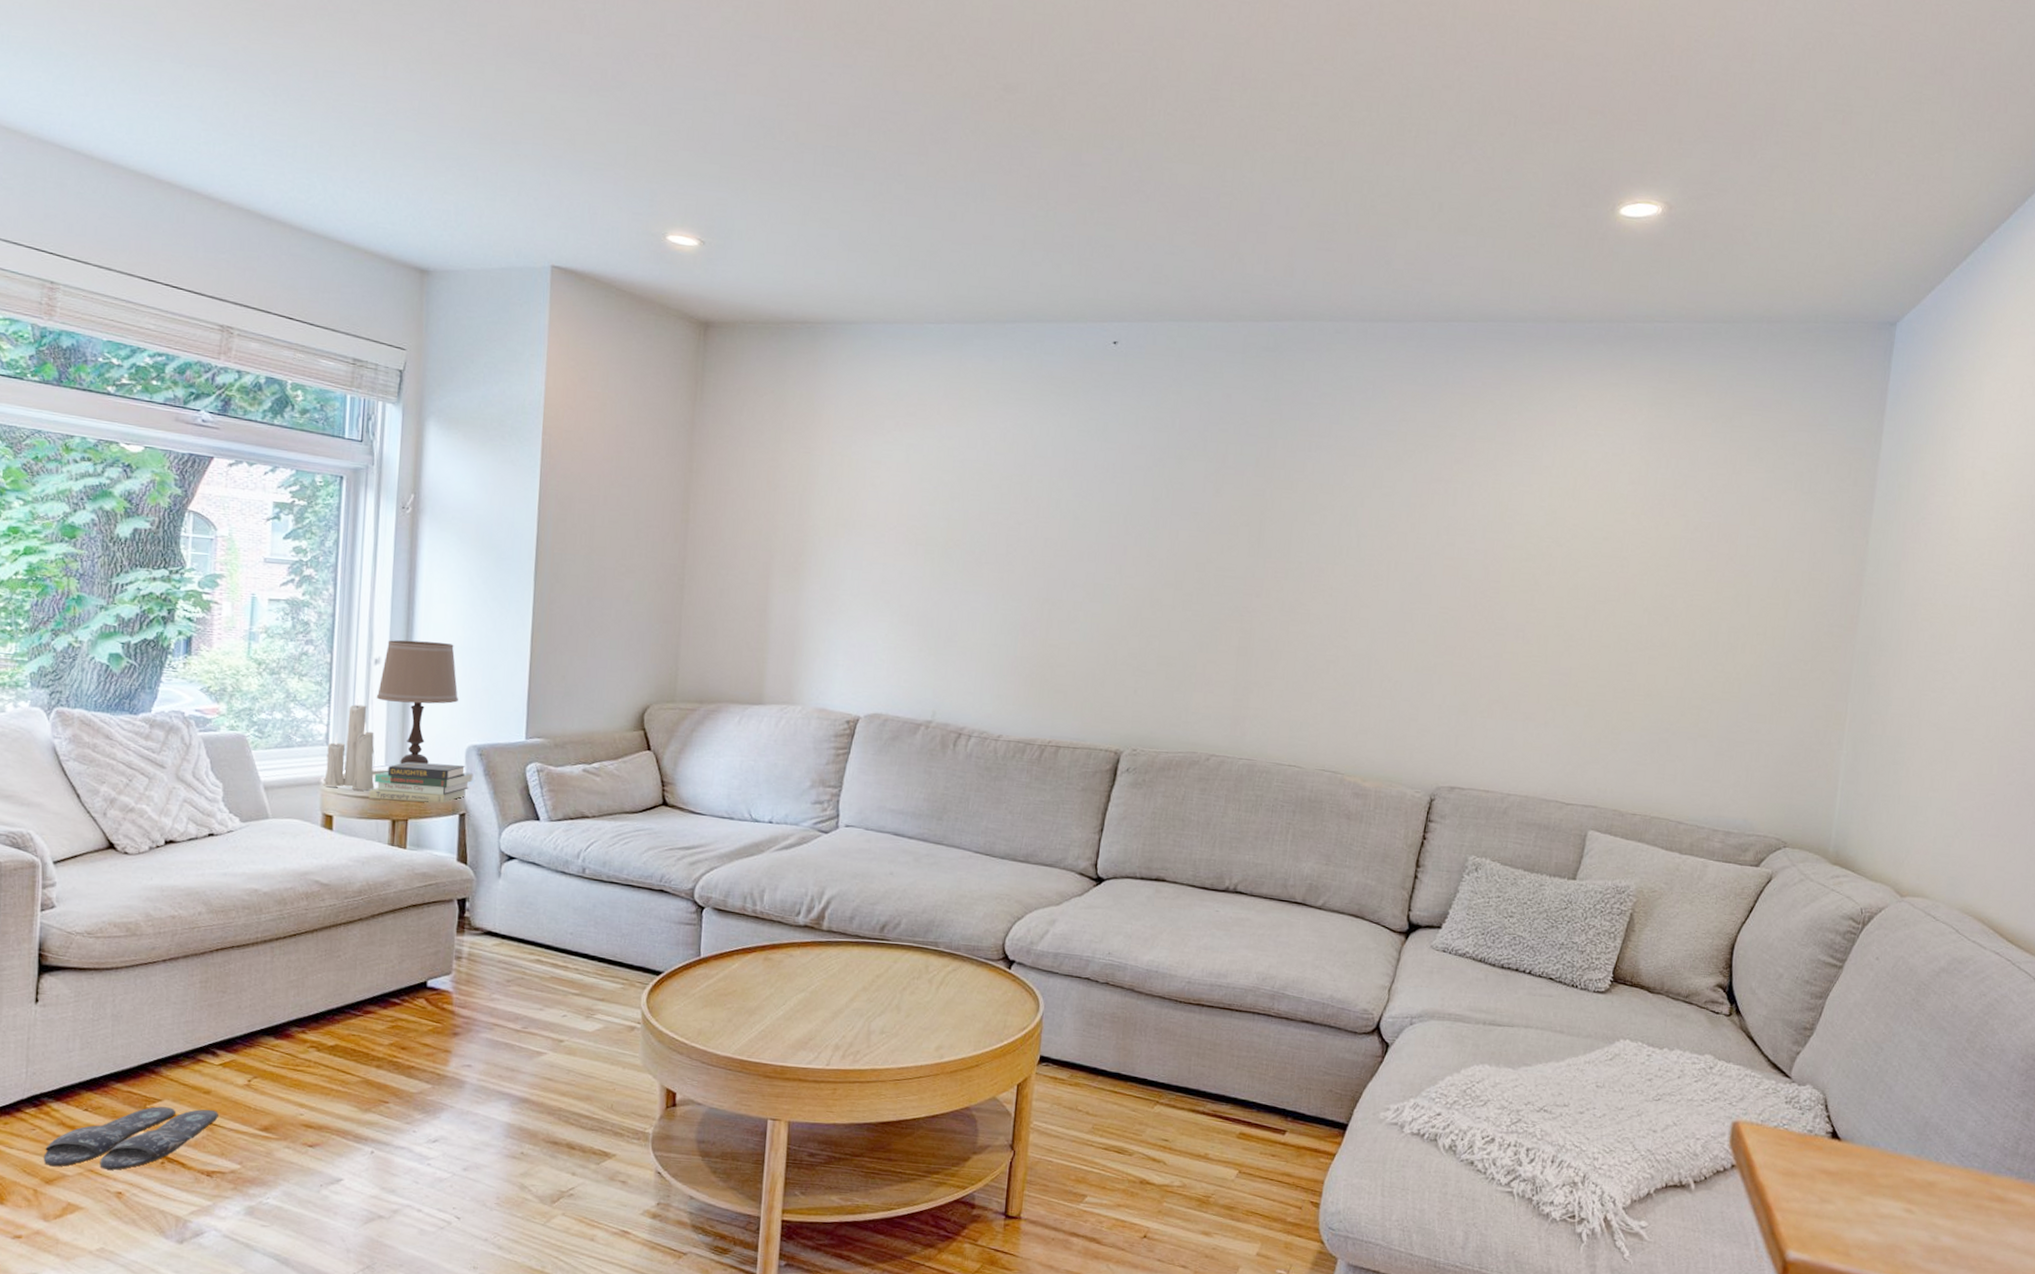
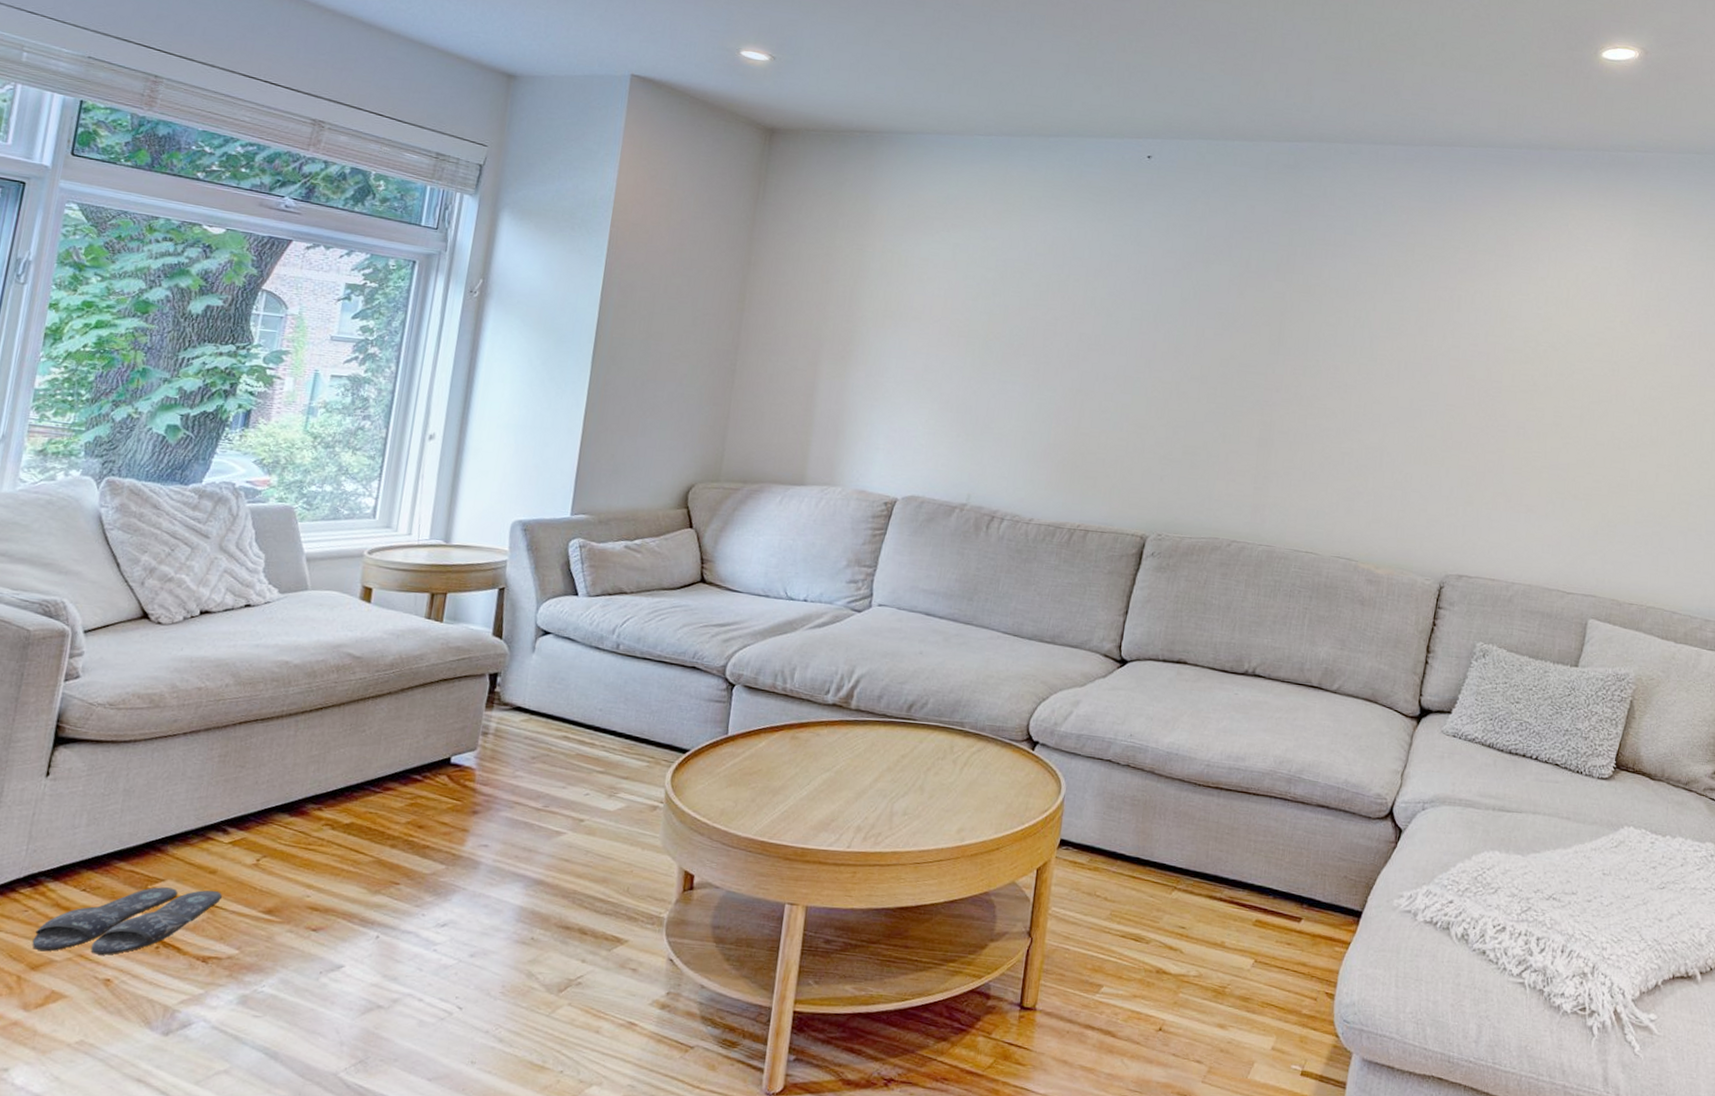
candle: present [322,696,375,791] -> none [365,470,422,564]
books: present [369,761,473,804] -> none [410,535,516,578]
table lamp: present [376,639,459,765] -> none [427,417,509,539]

